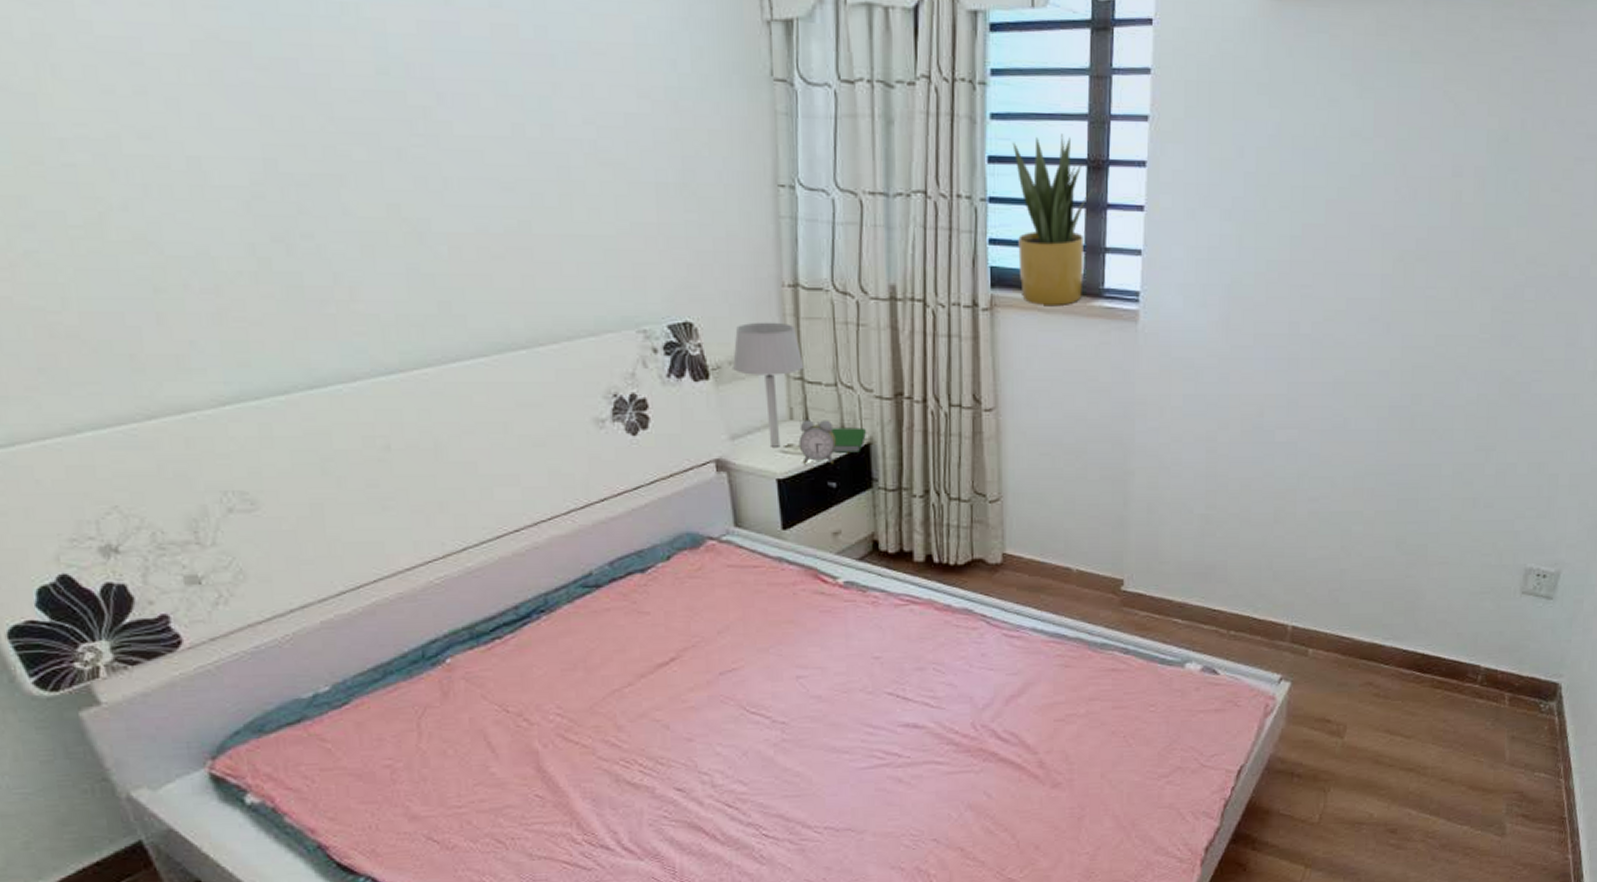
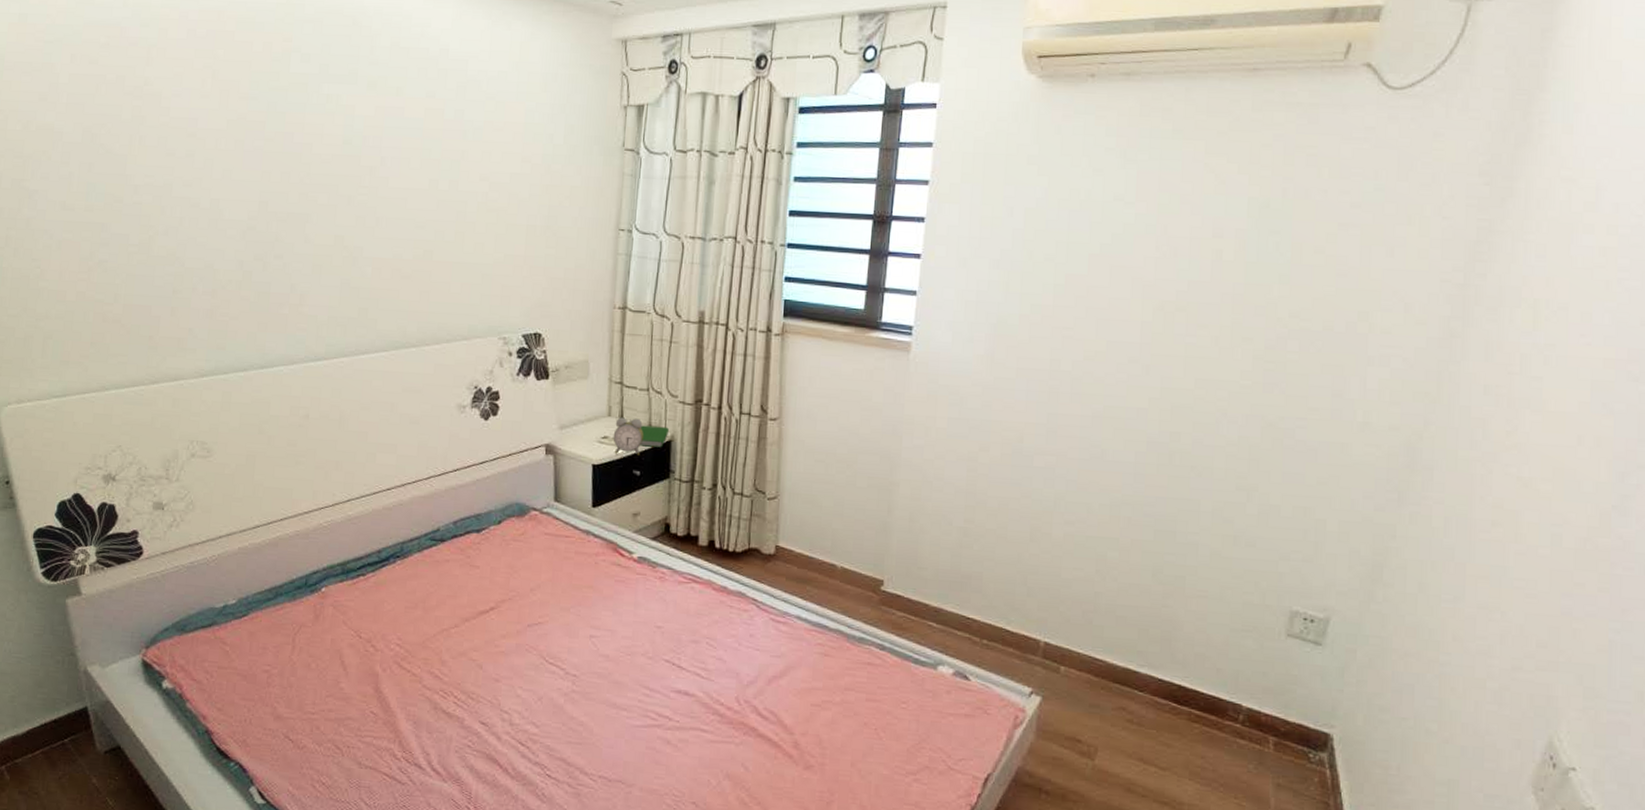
table lamp: present [733,322,804,447] -> none [568,335,624,438]
planter: present [1012,134,1094,307] -> none [808,194,878,335]

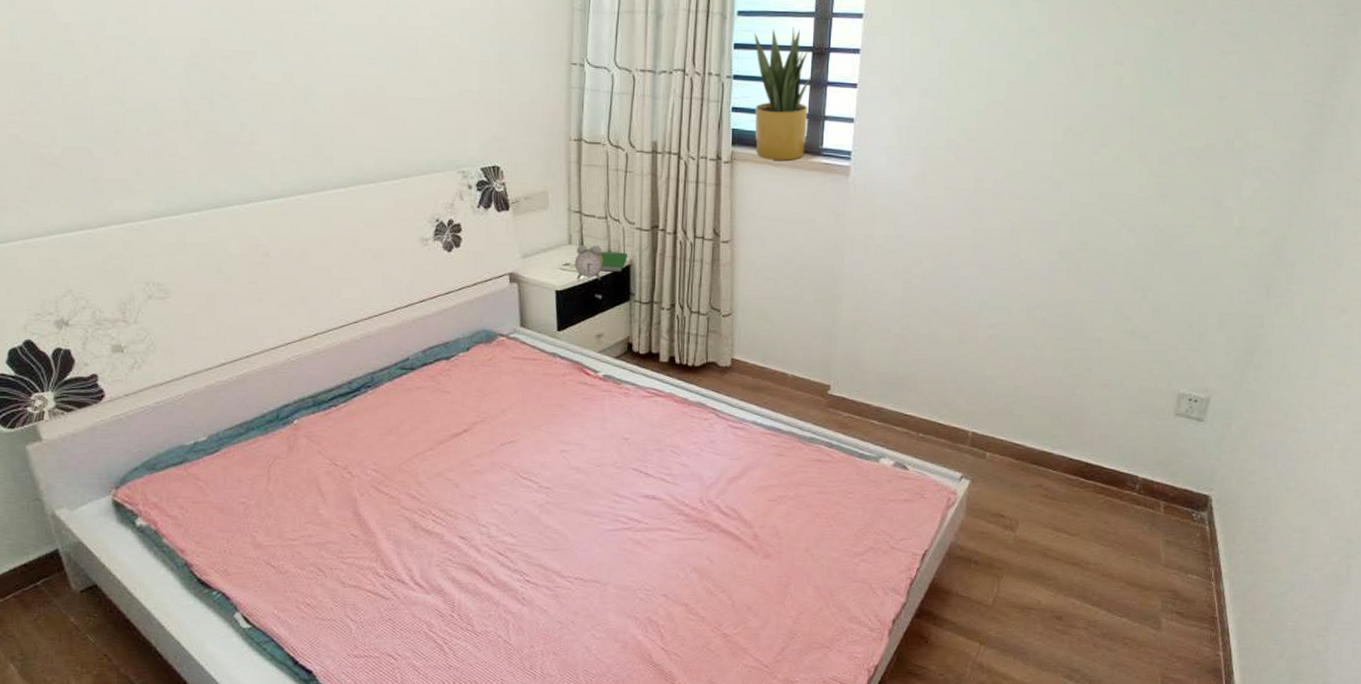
planter: none [808,194,878,335] -> present [754,27,817,161]

